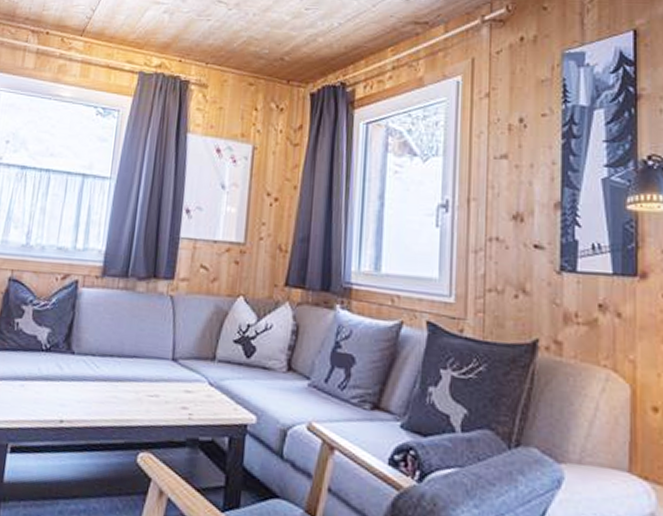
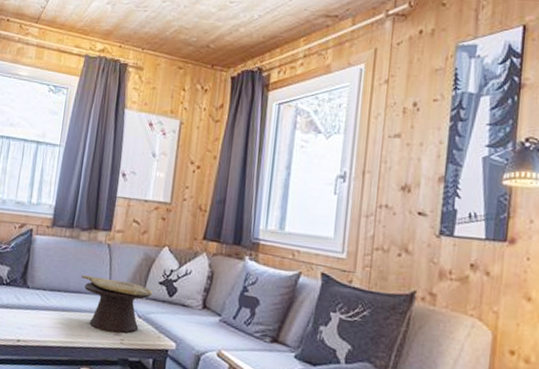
decorative bowl: none [138,335,227,407] -> present [81,275,153,334]

